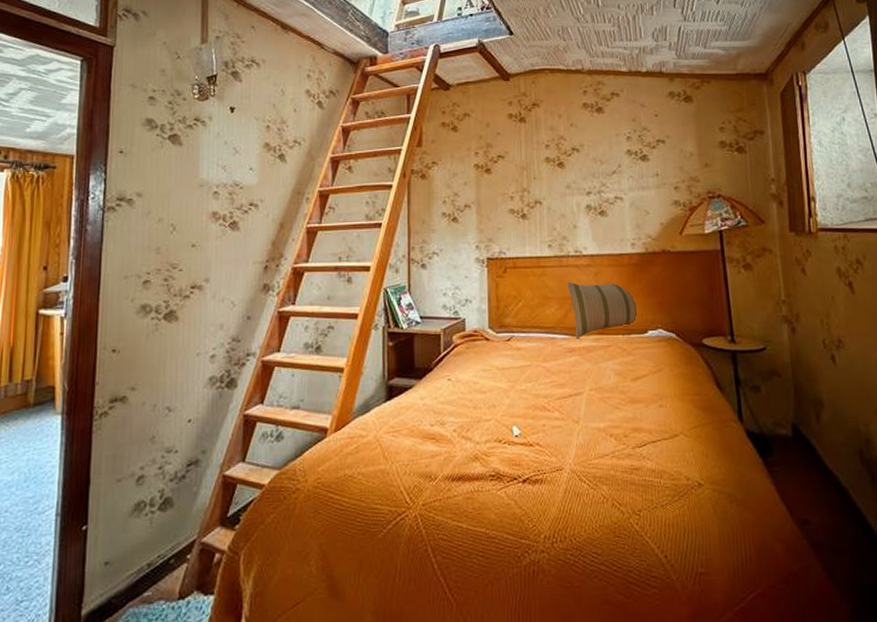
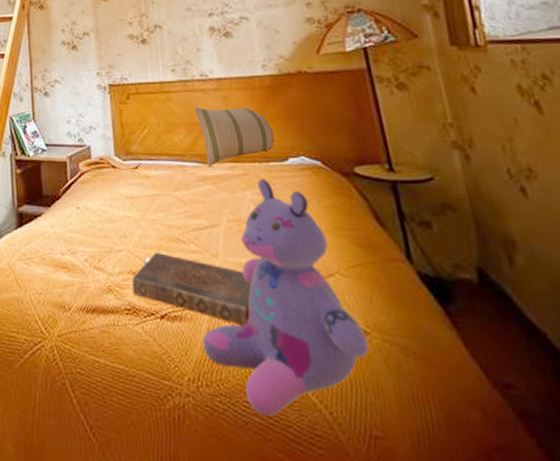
book: none [498,420,607,485] -> present [132,251,252,326]
toy: none [559,350,702,565] -> present [202,179,369,417]

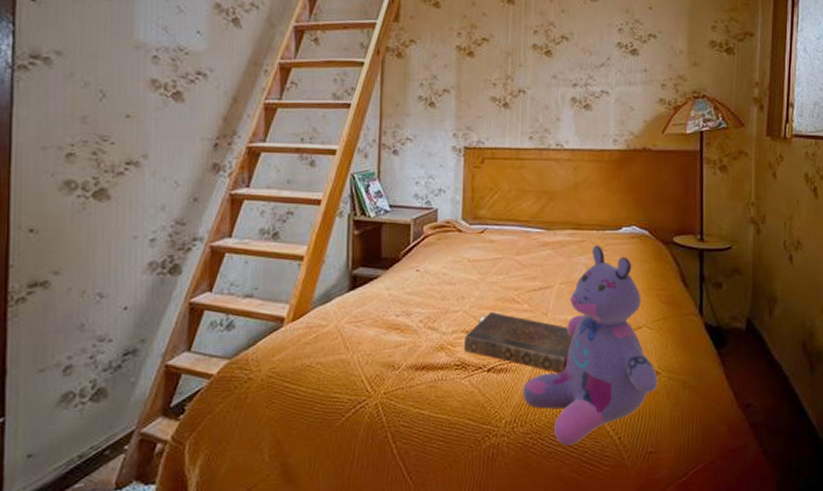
pillow: present [193,106,274,167] -> none [545,176,613,234]

